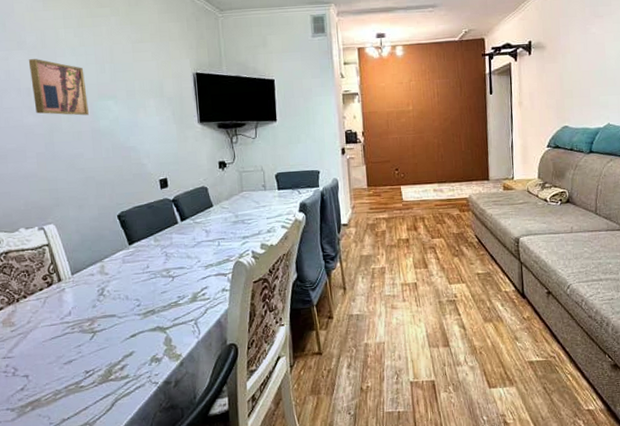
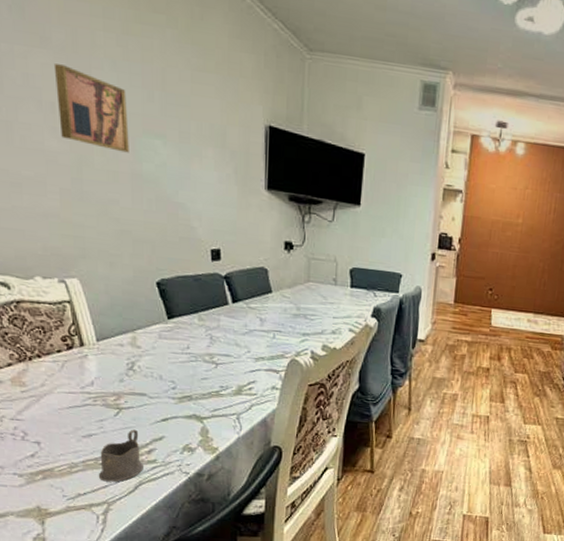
tea glass holder: none [80,349,118,404] -> present [99,429,143,482]

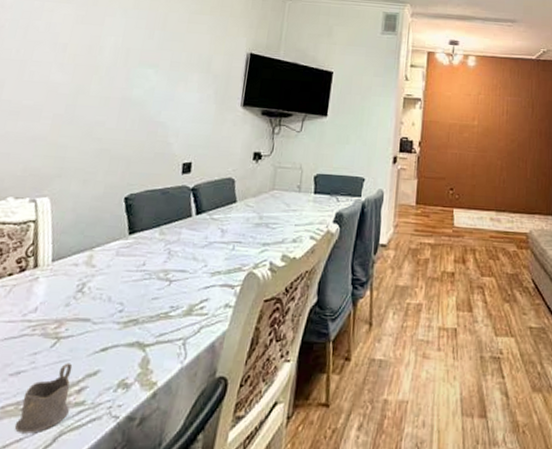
wall art: present [53,64,129,153] -> none [66,14,131,81]

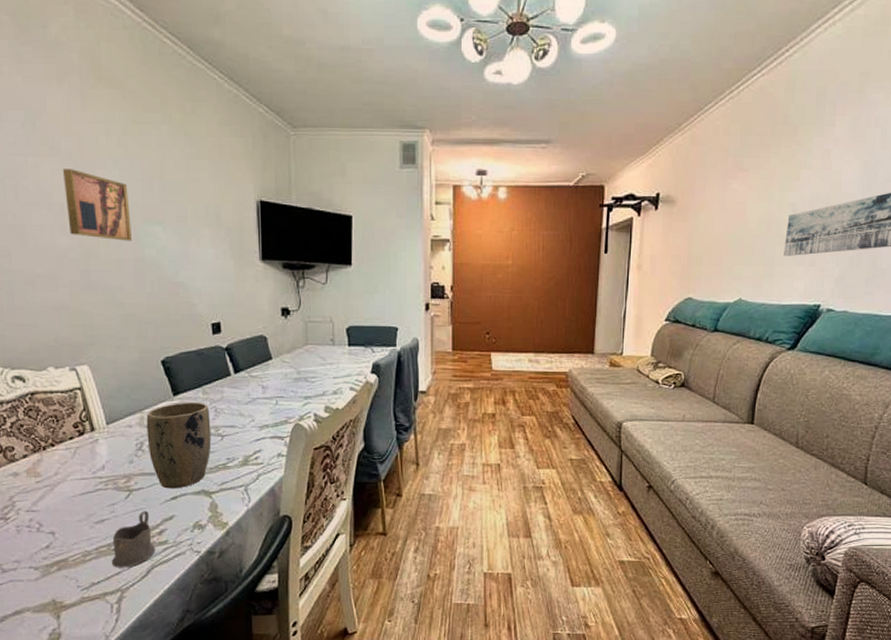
wall art: none [66,14,131,81] -> present [62,169,132,241]
plant pot: none [88,242,163,339] -> present [146,401,211,489]

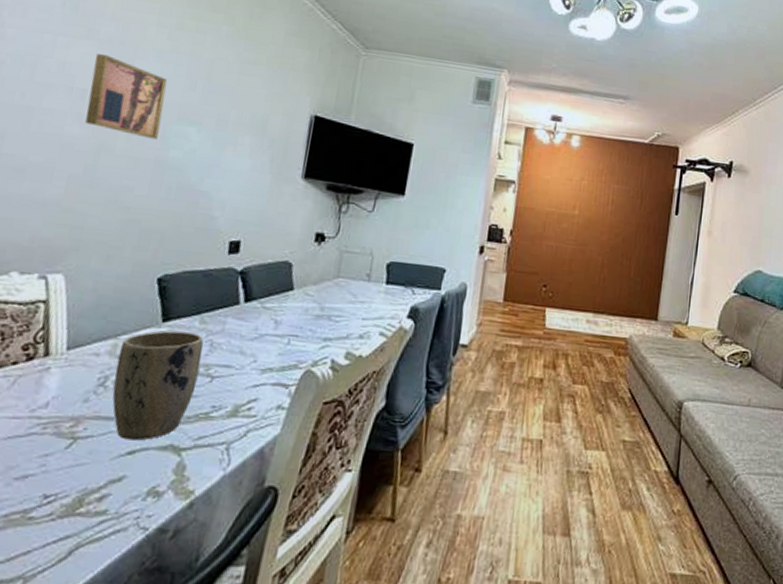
tea glass holder: present [112,510,155,568] -> none [22,466,93,546]

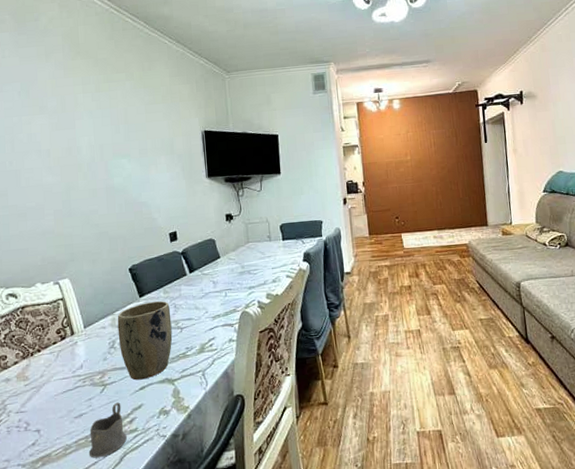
tea glass holder: none [22,466,93,546] -> present [89,402,127,458]
wall art: present [85,54,168,140] -> none [49,122,104,174]

